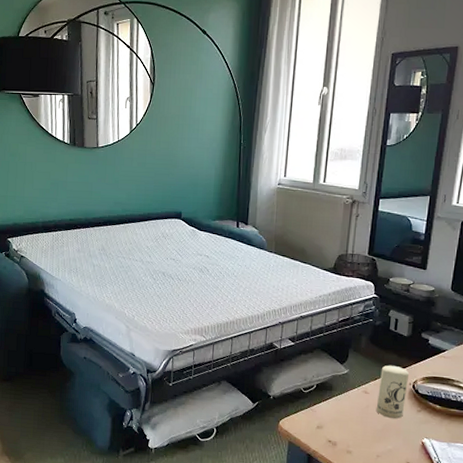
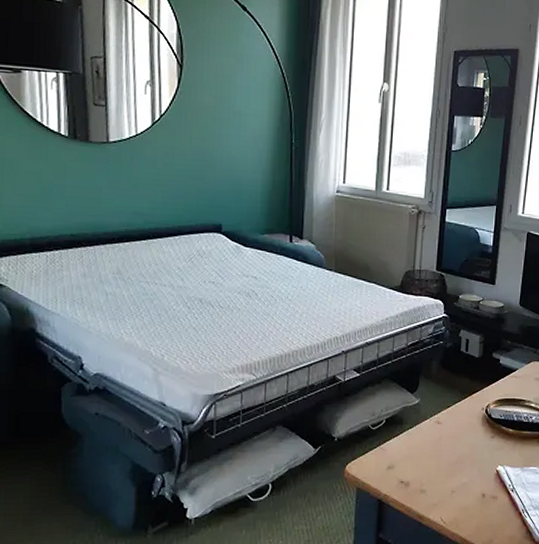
candle: present [376,365,410,419] -> none [449,390,482,449]

